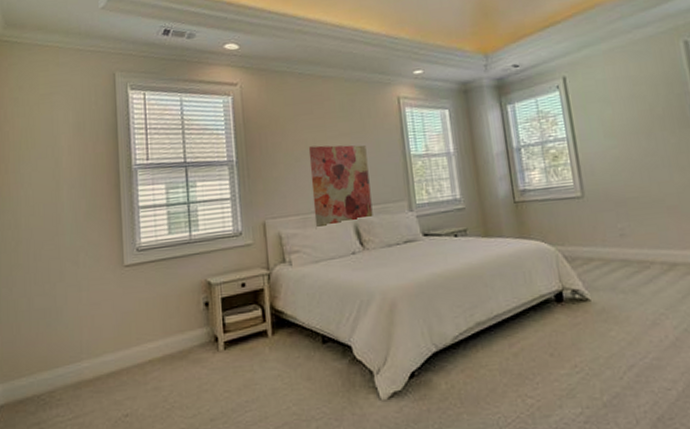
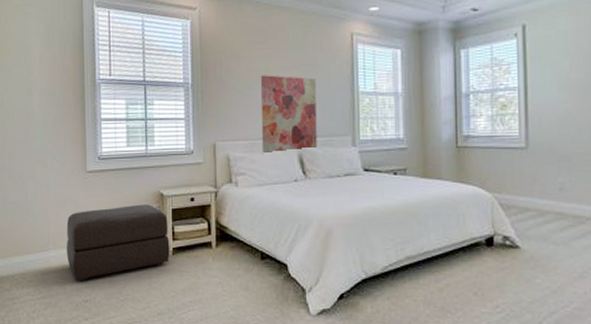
ottoman: none [101,295,222,393] -> present [66,204,170,282]

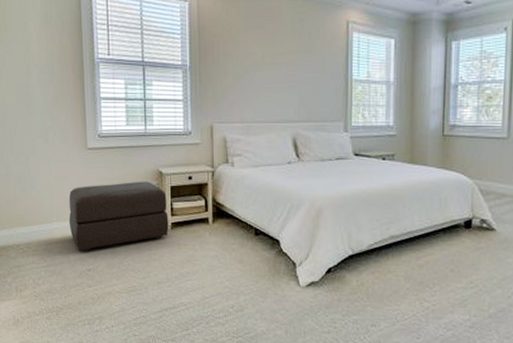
wall art: present [260,75,317,155] -> none [257,60,311,138]

